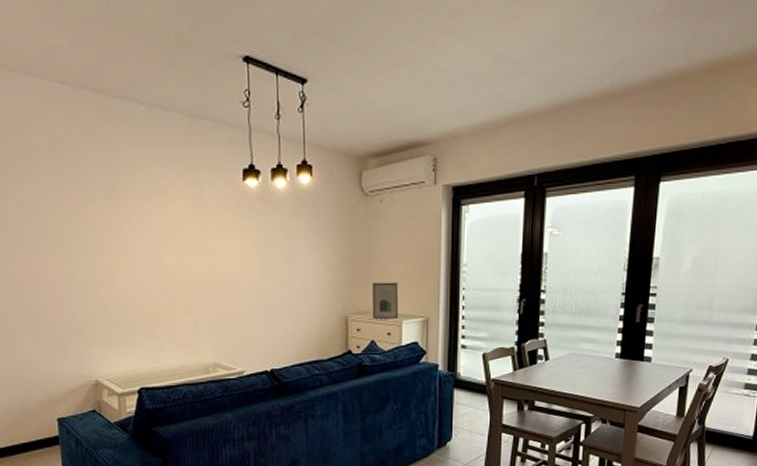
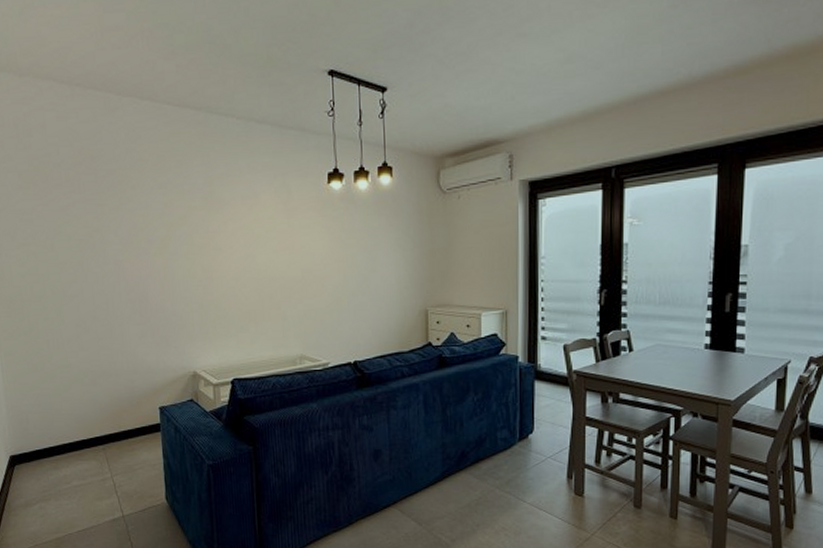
picture frame: present [372,282,398,319] -> none [451,275,477,311]

